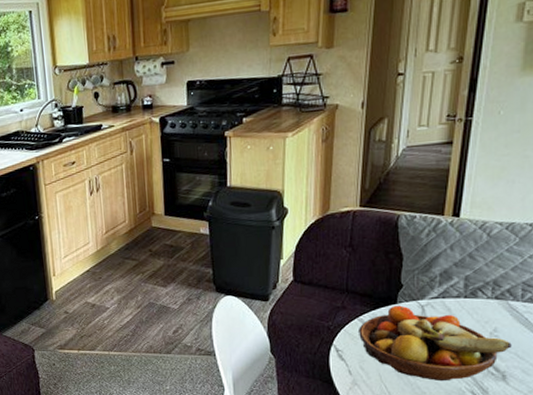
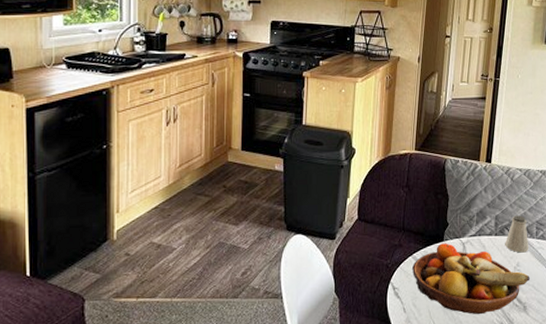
saltshaker: none [477,275,512,317] -> present [505,215,529,253]

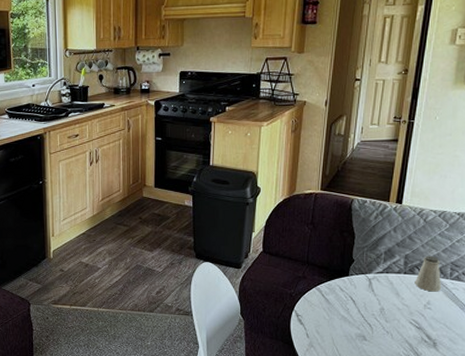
fruit bowl: present [412,243,530,315] -> none [316,278,442,346]

